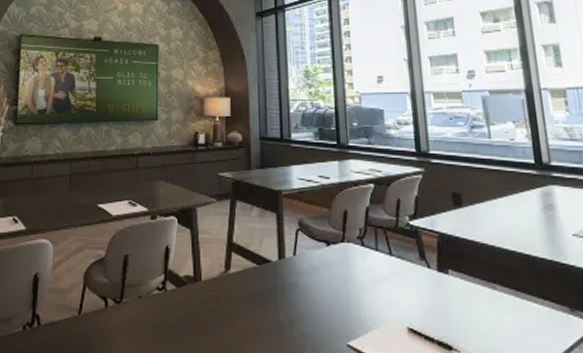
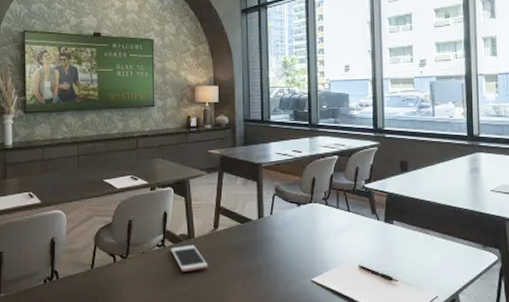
cell phone: none [173,289,218,324] -> present [171,245,208,271]

